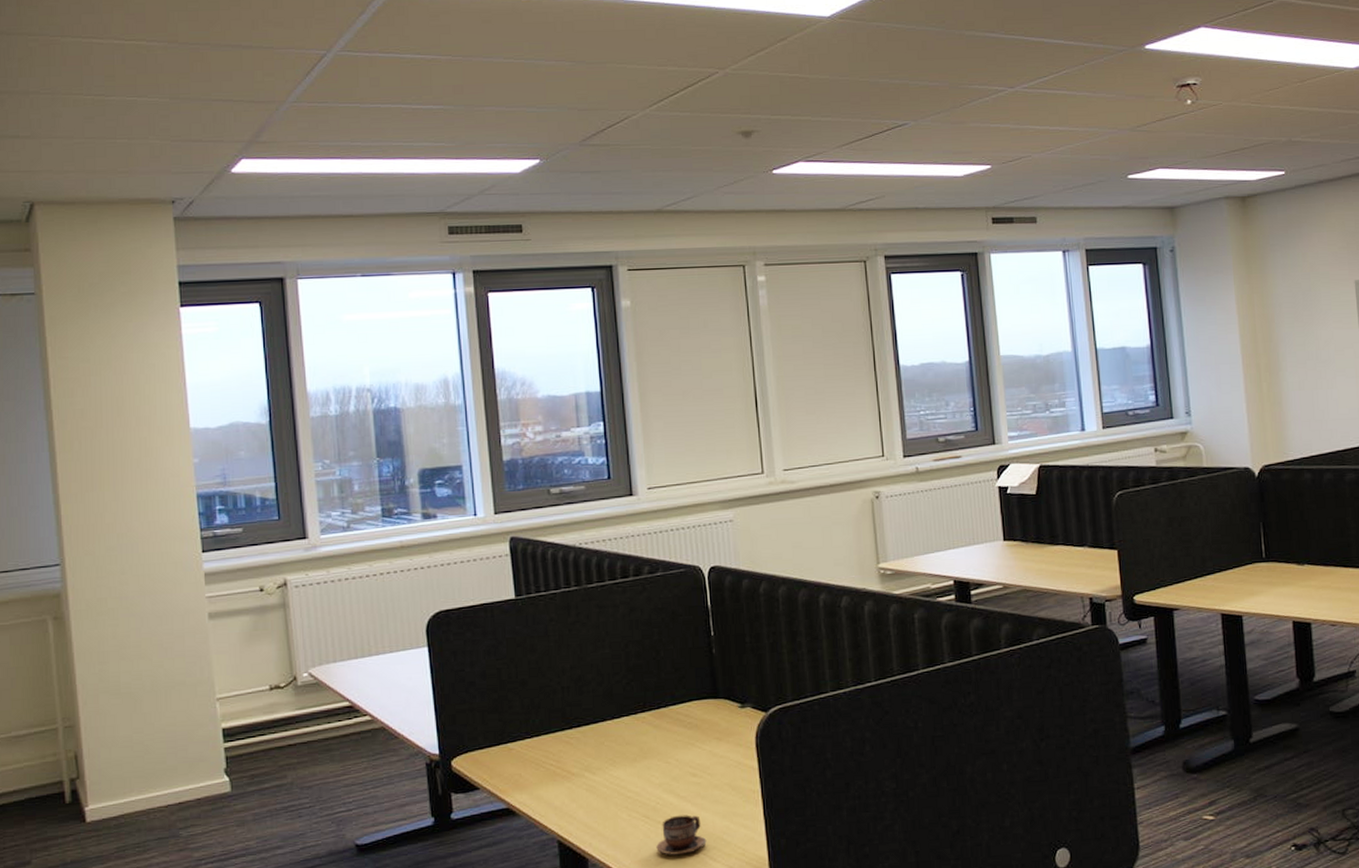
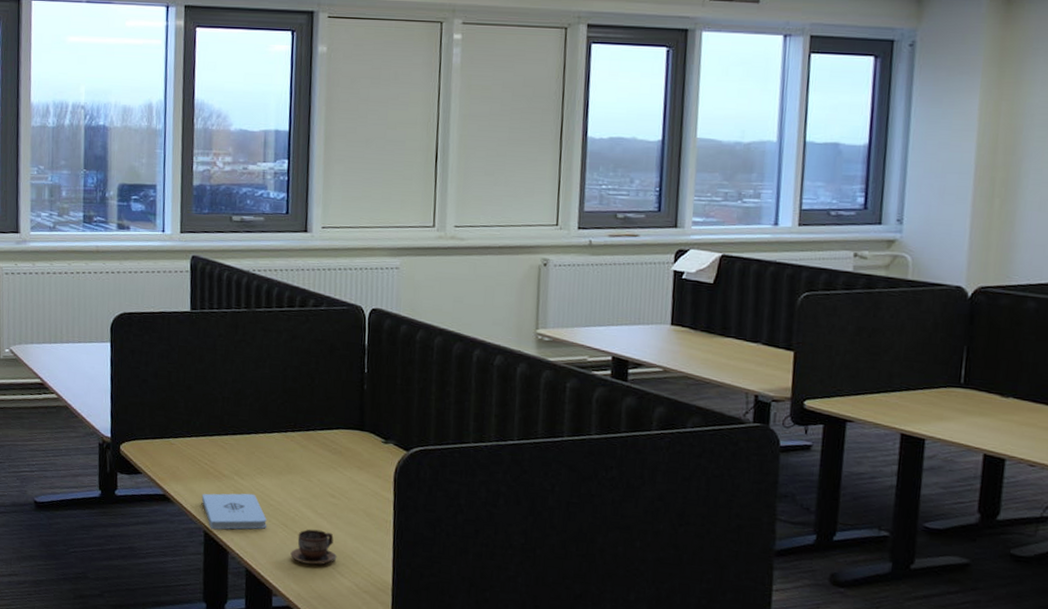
notepad: none [550,788,626,838] -> present [201,493,267,530]

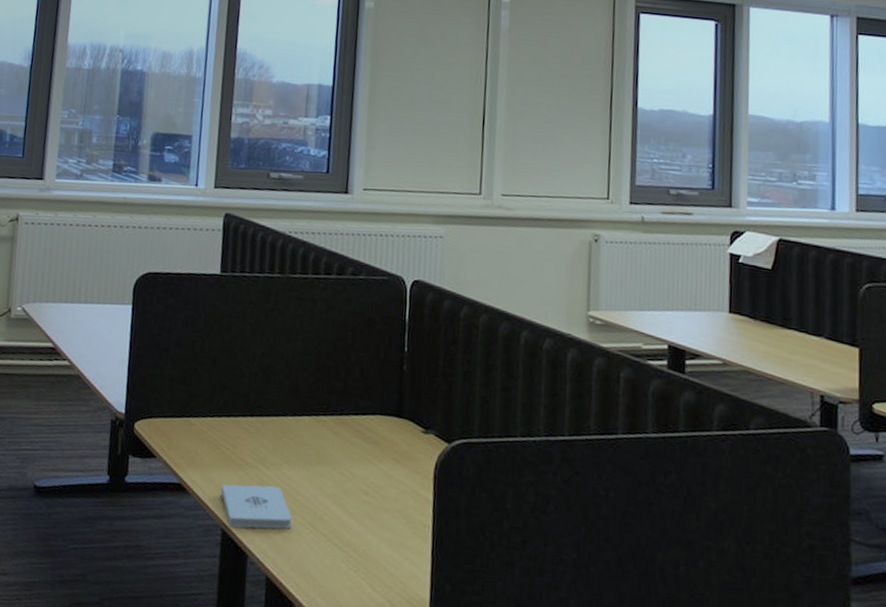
cup: present [290,529,337,565] -> none [317,531,369,576]

